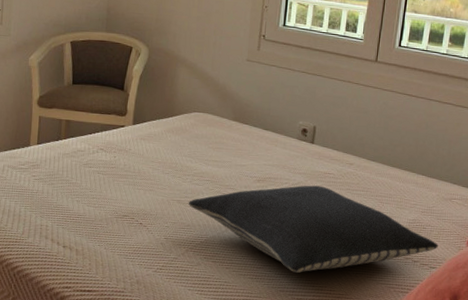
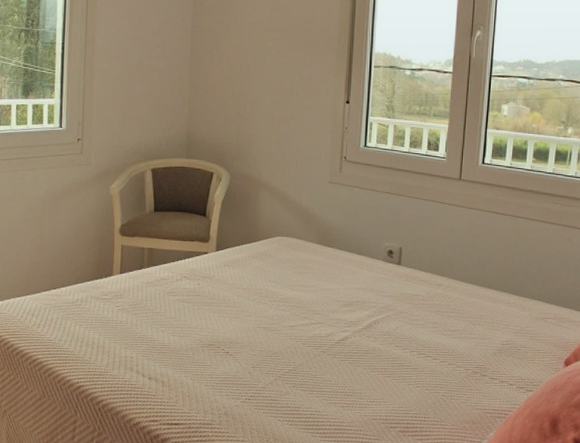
pillow: present [188,185,438,273] -> none [274,308,534,400]

